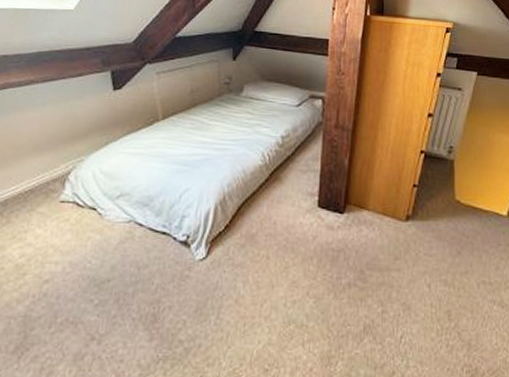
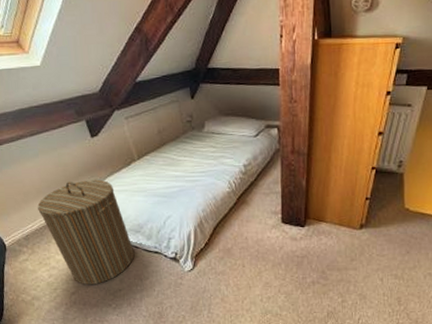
laundry hamper: none [28,138,137,270] -> present [37,179,135,285]

